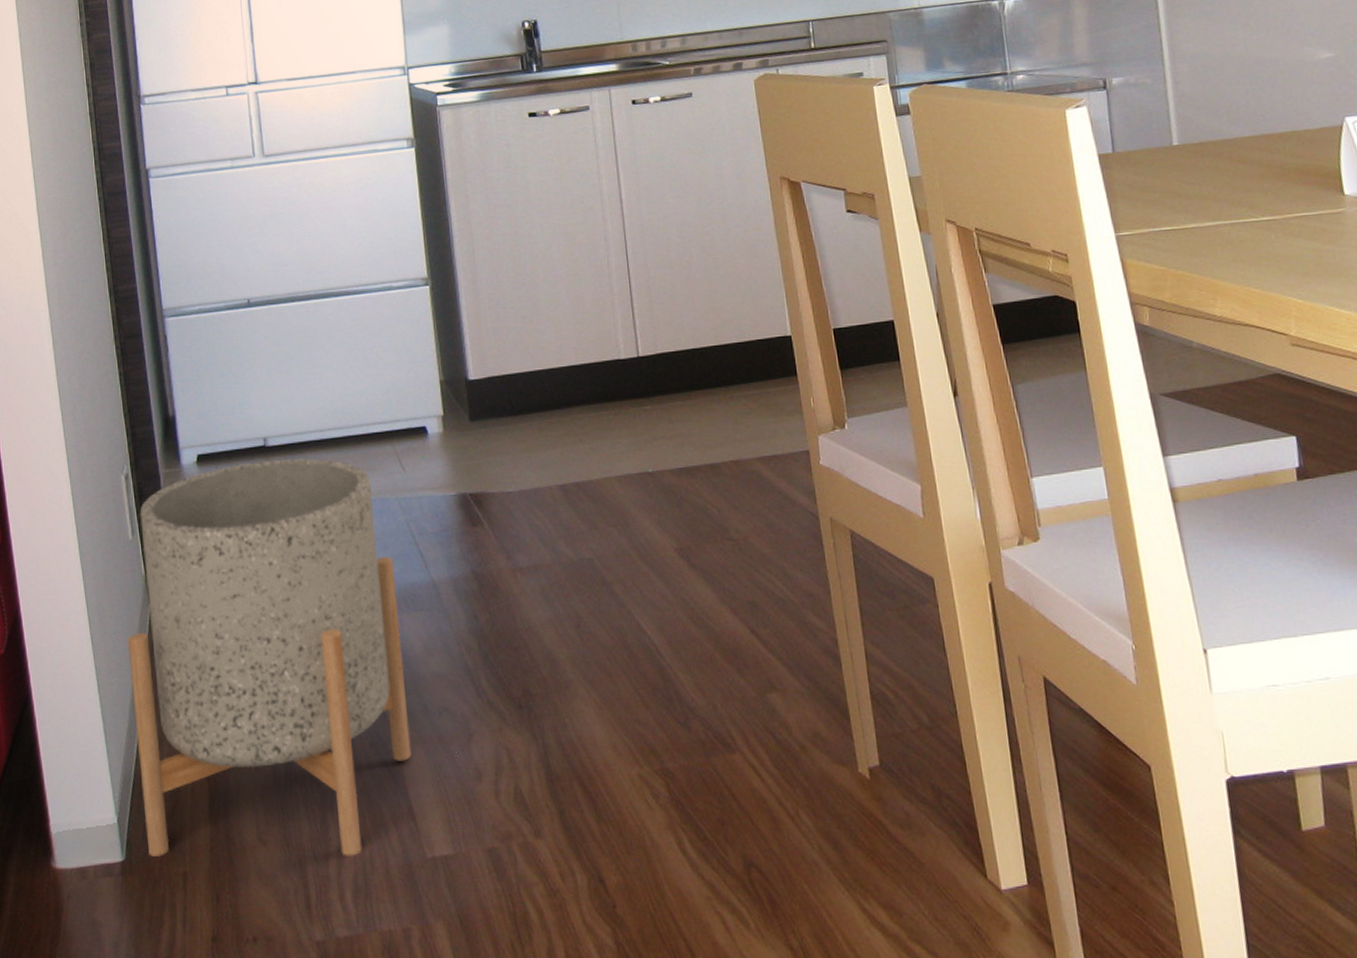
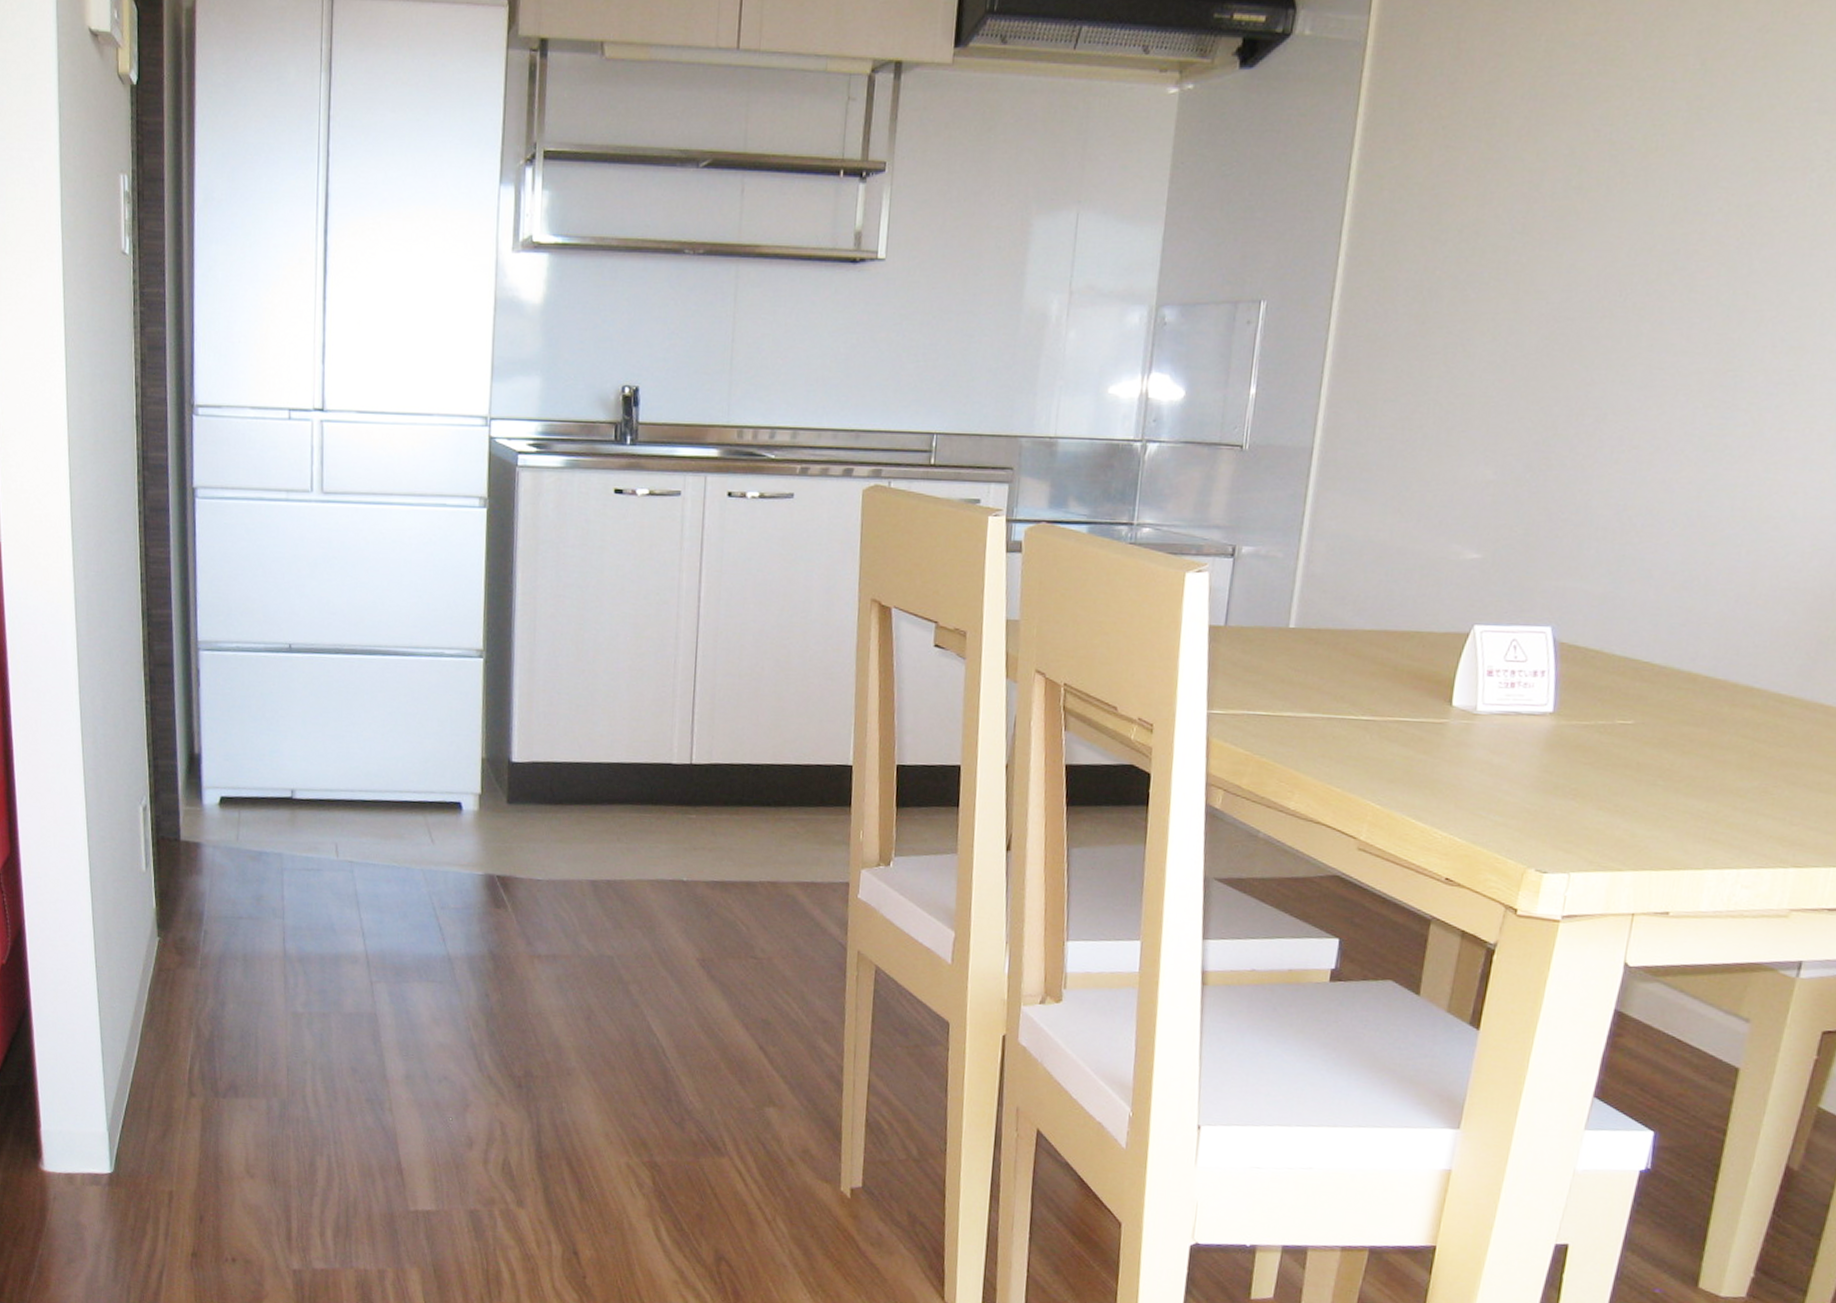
planter: present [127,458,412,857] -> none [131,812,412,1199]

